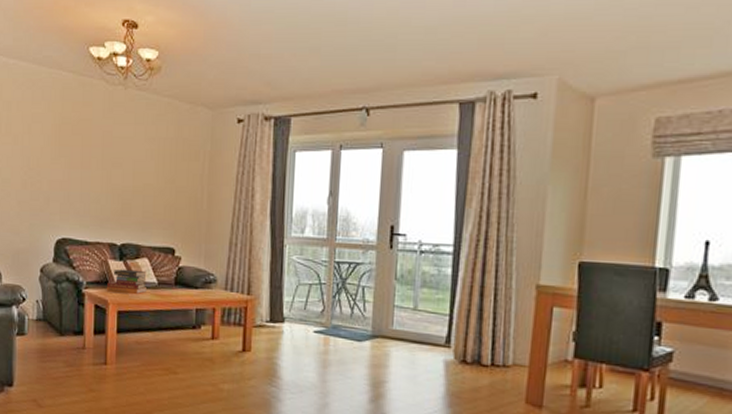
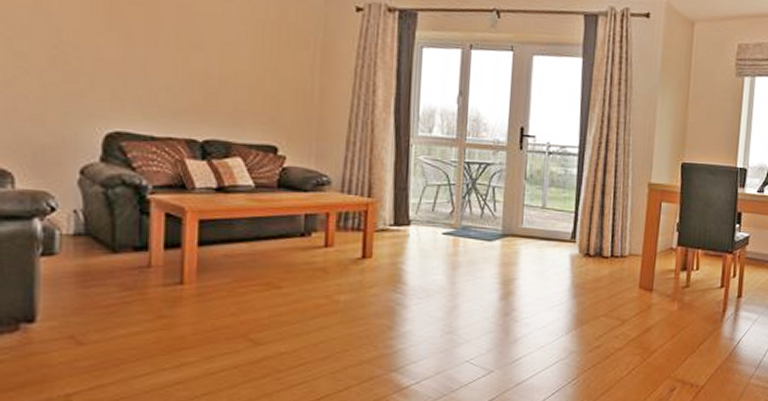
books: present [106,269,147,294] -> none [182,169,240,199]

